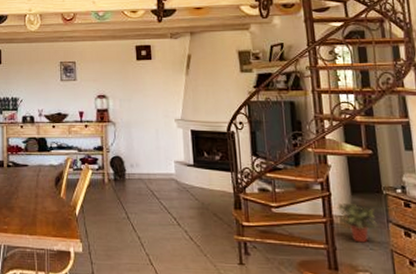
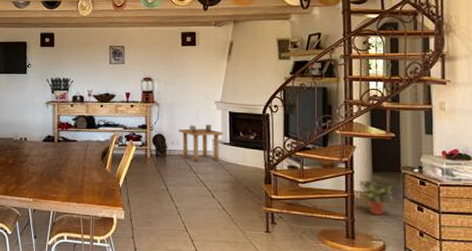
side table: none [137,144,187,187] -> present [179,124,224,162]

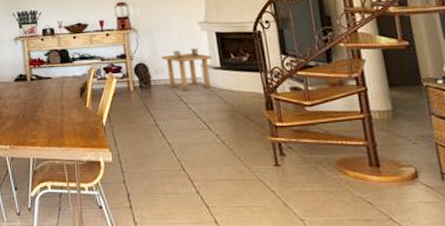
potted plant: present [358,179,395,216] -> none [374,96,421,137]

